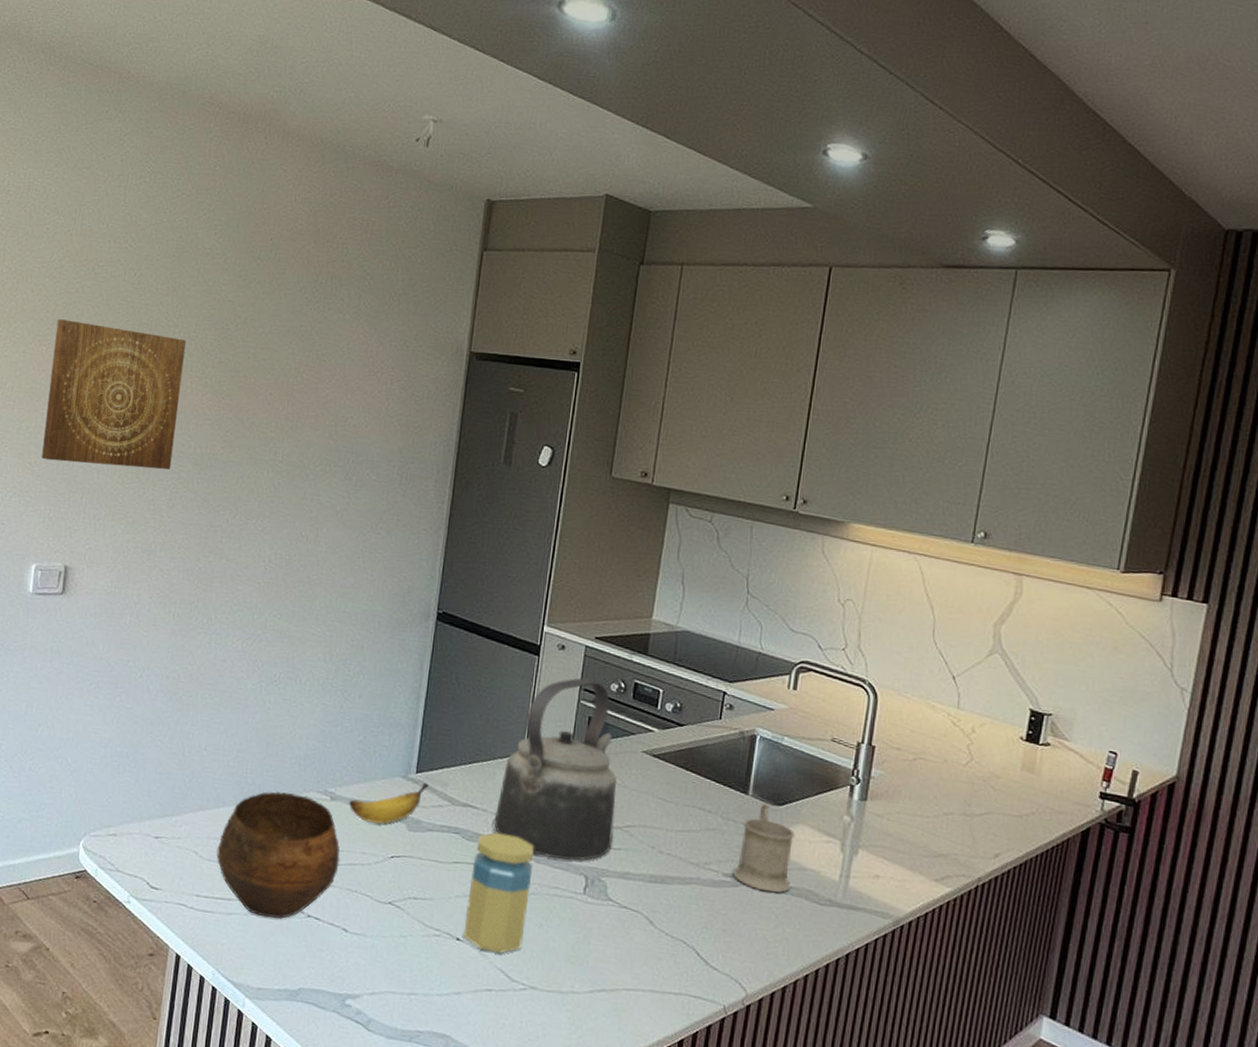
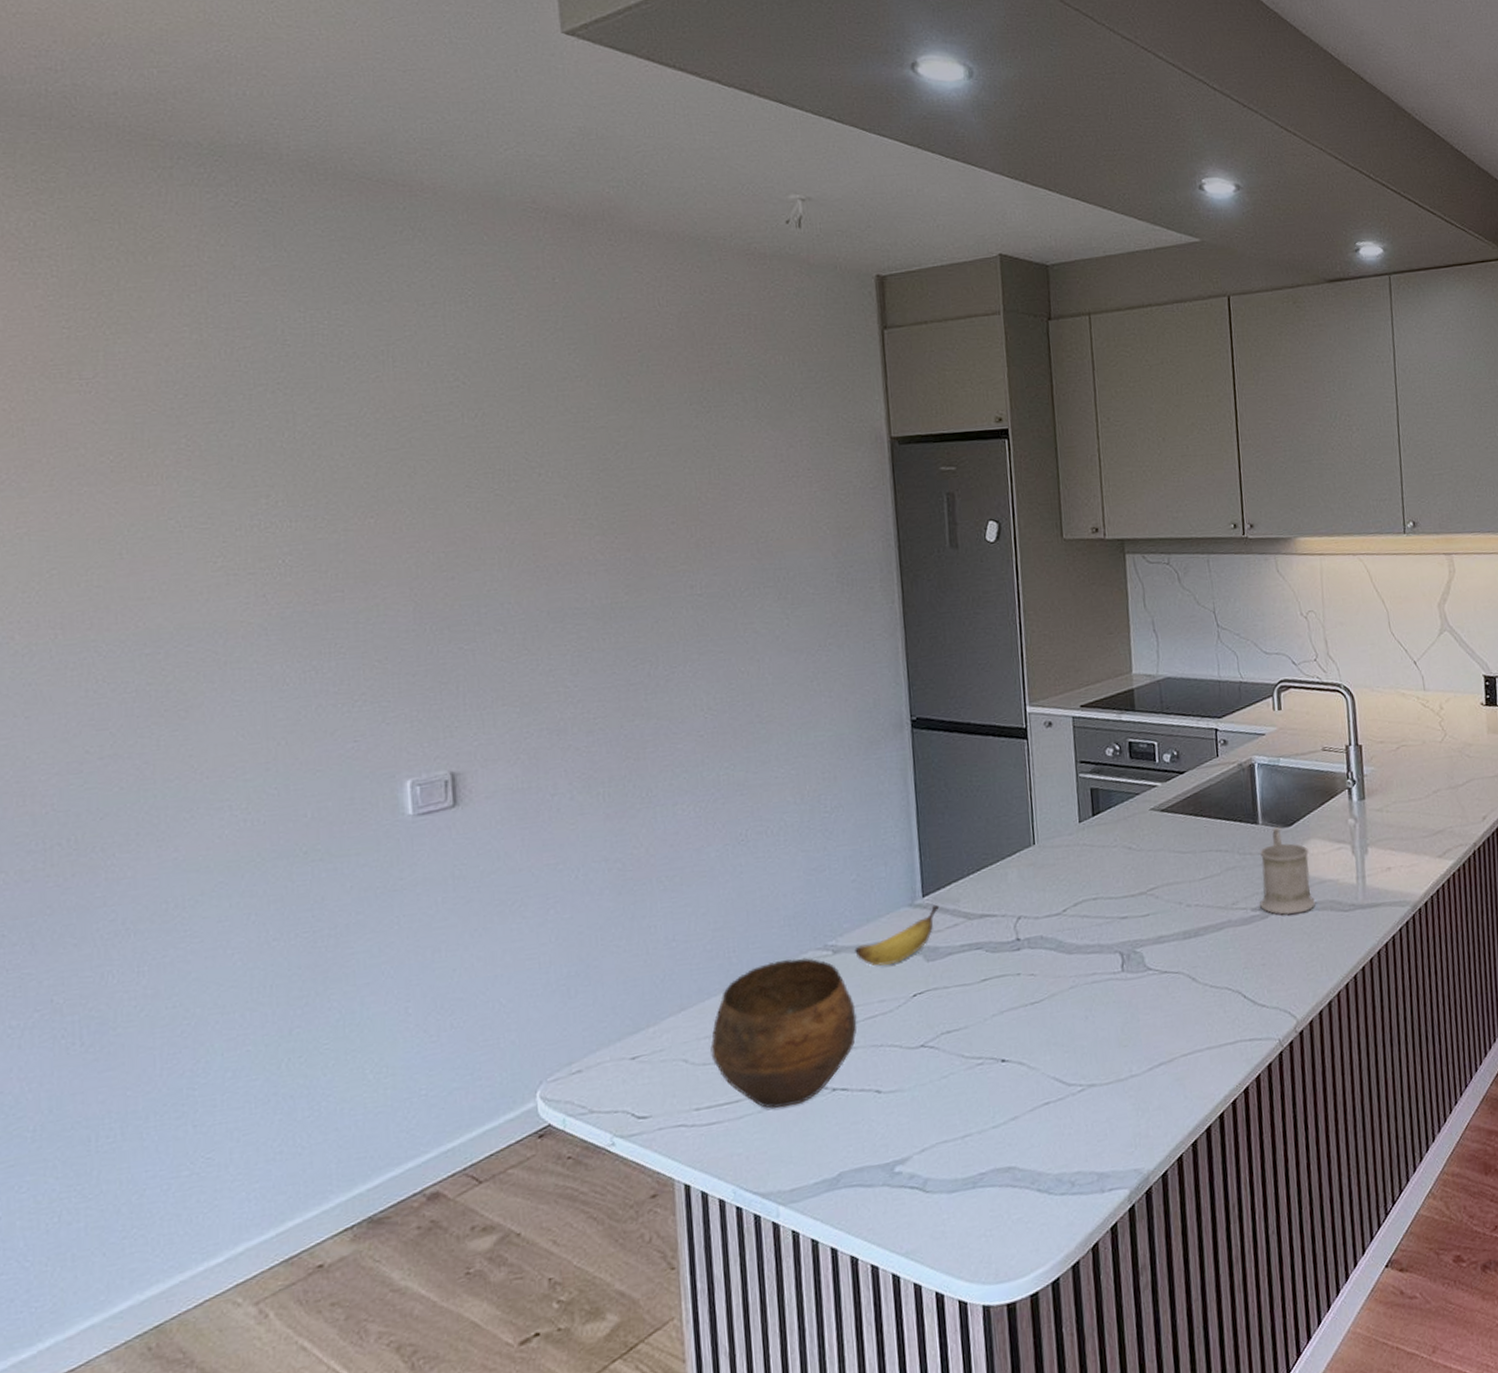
wall art: present [42,319,186,470] -> none [383,479,567,653]
jar: present [463,832,534,954] -> none [1002,933,1071,1064]
kettle: present [494,677,617,861] -> none [1015,750,1141,946]

